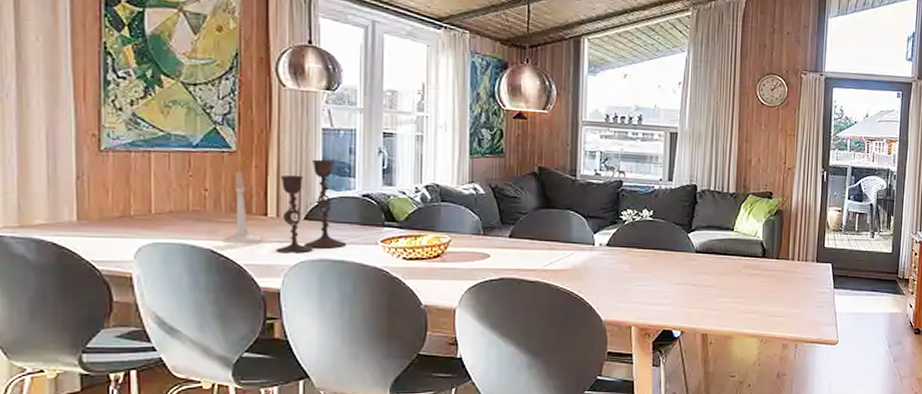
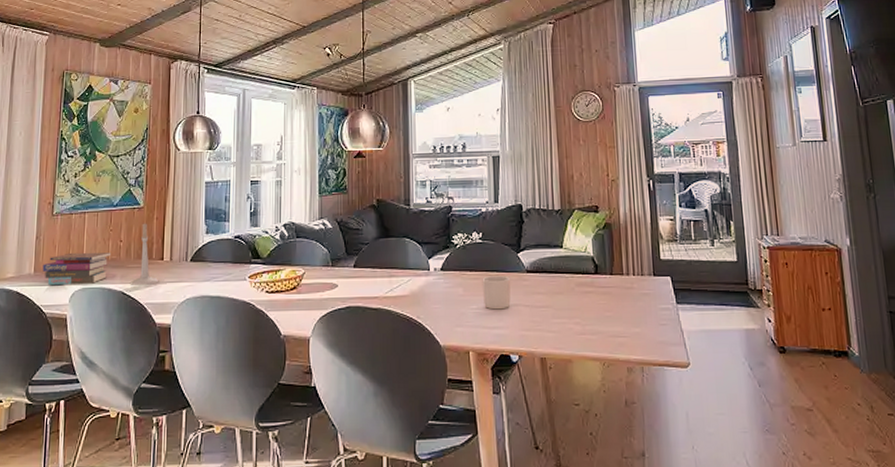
books: none [90,199,193,238] -> present [42,252,112,286]
candlestick: present [277,159,347,254] -> none [169,208,222,292]
mug: none [649,254,678,287] -> present [482,275,511,310]

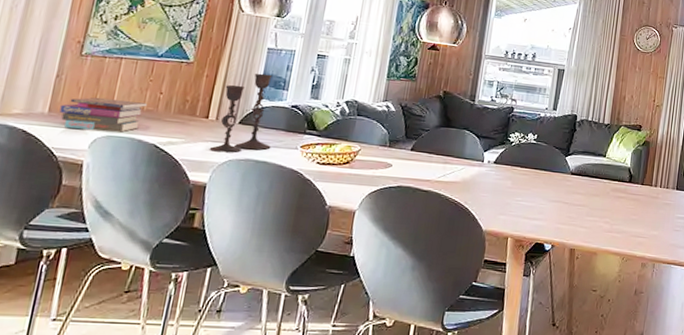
candlestick: present [130,223,159,286] -> none [165,78,200,142]
candlestick: none [169,208,222,292] -> present [210,73,273,153]
mug: present [482,275,511,310] -> none [528,173,555,204]

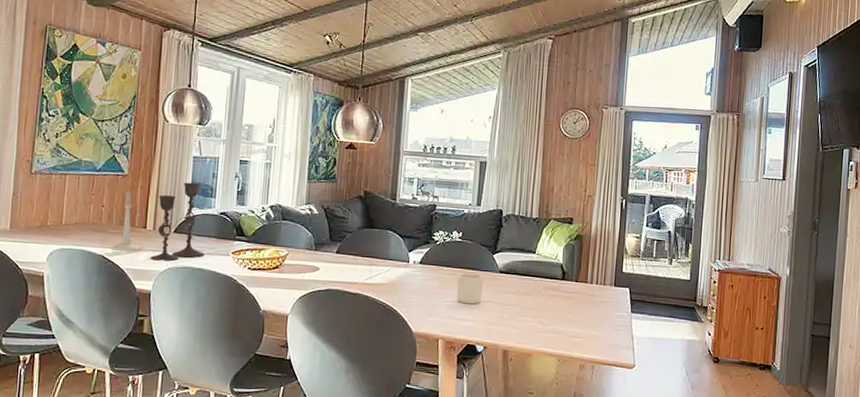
books: present [59,97,148,133] -> none [19,212,93,245]
candlestick: none [165,78,200,142] -> present [110,190,141,252]
mug: none [528,173,555,204] -> present [456,272,483,304]

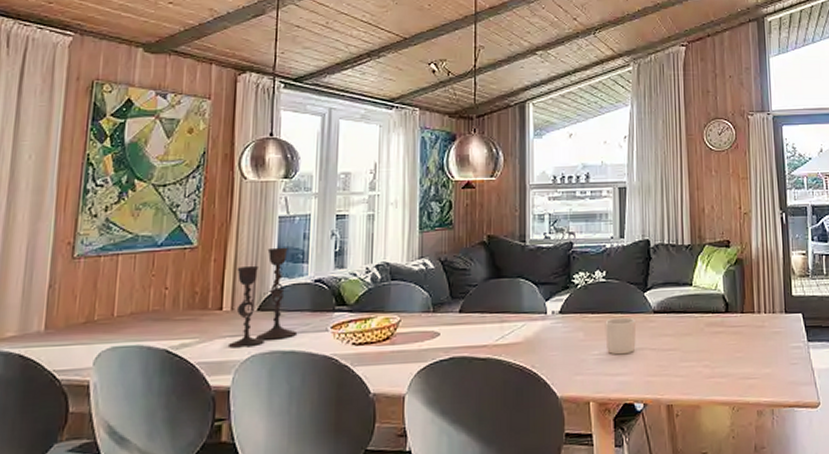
candlestick: present [110,190,141,252] -> none [177,266,216,343]

